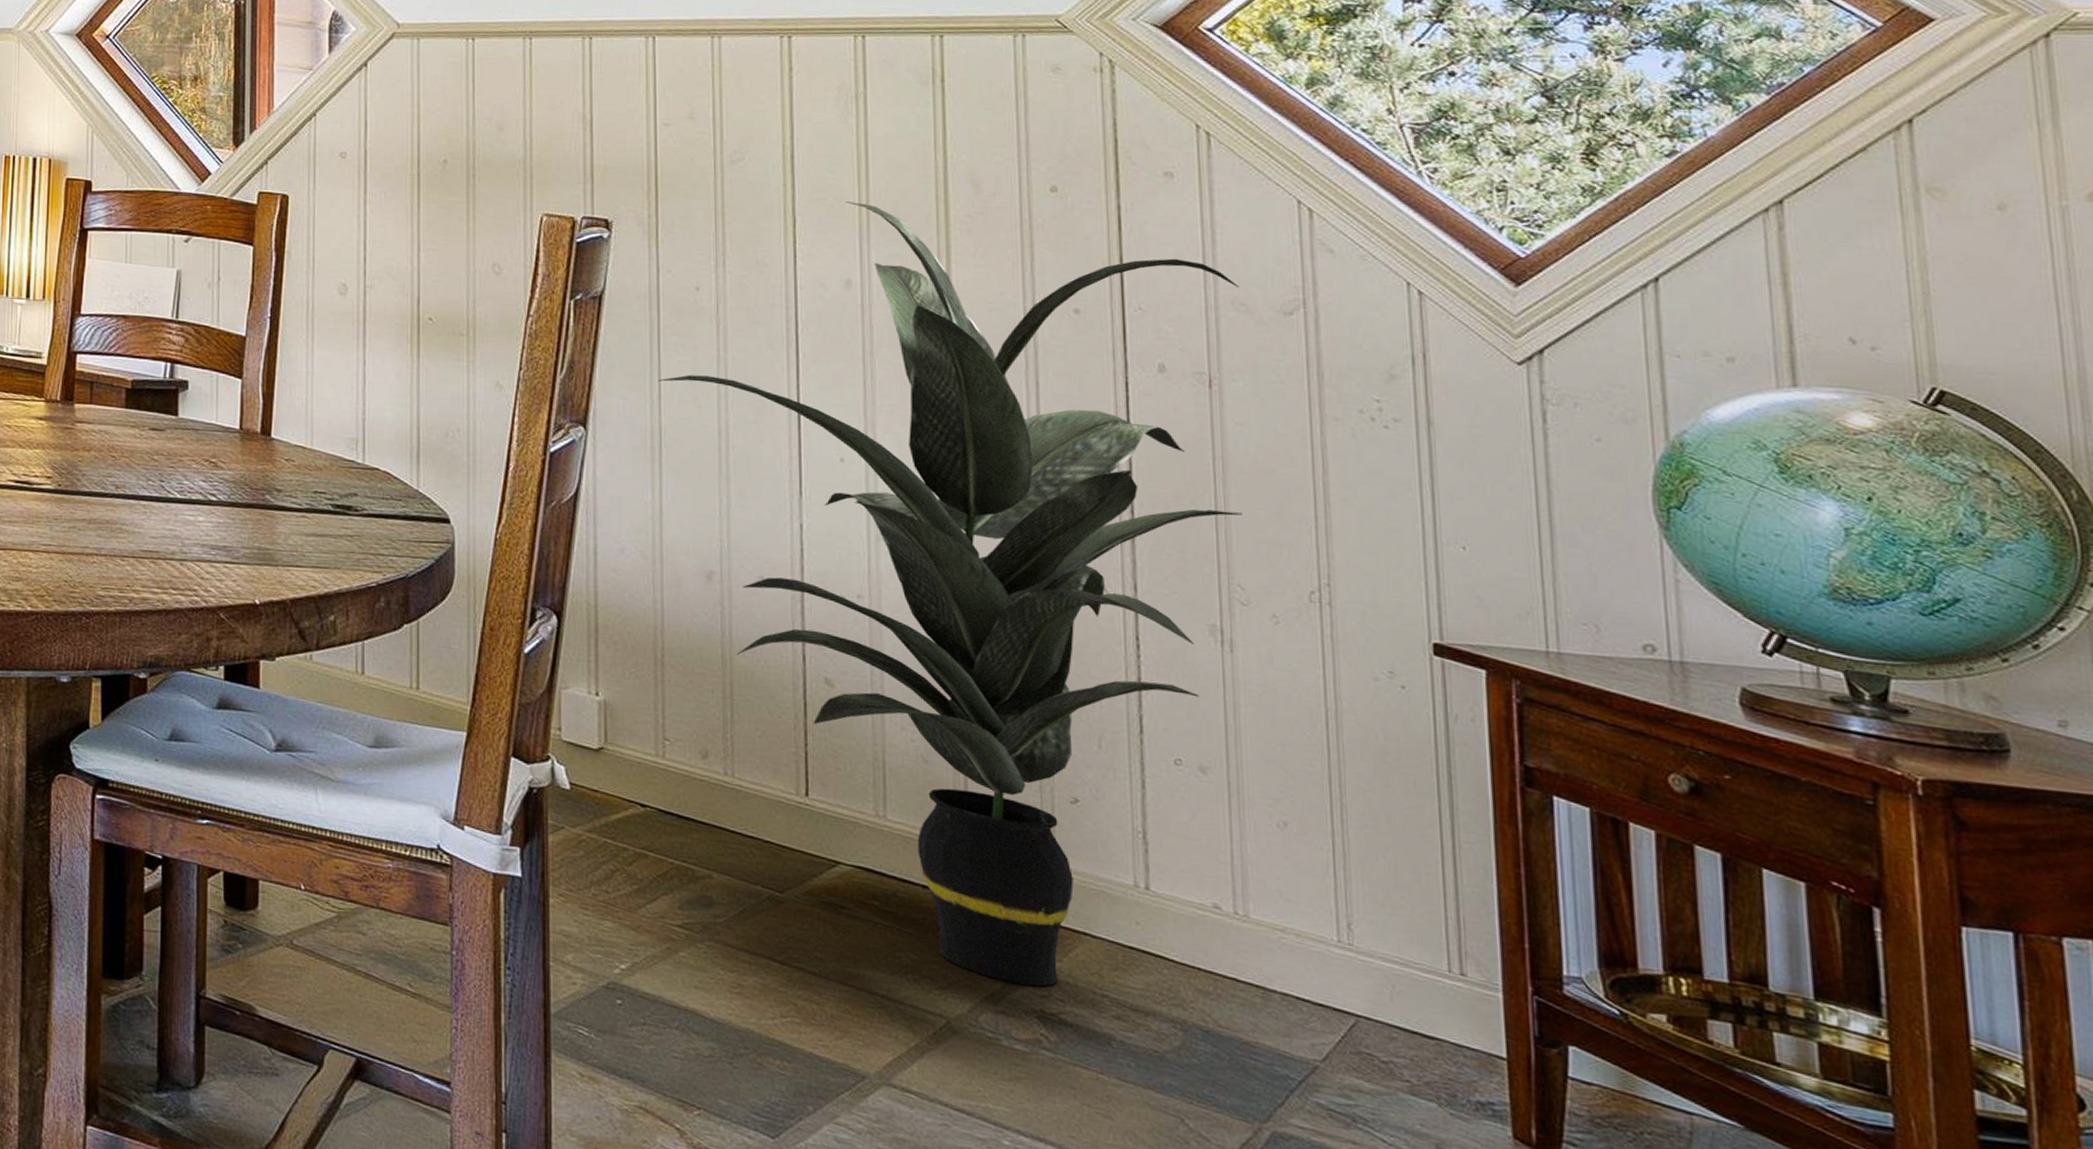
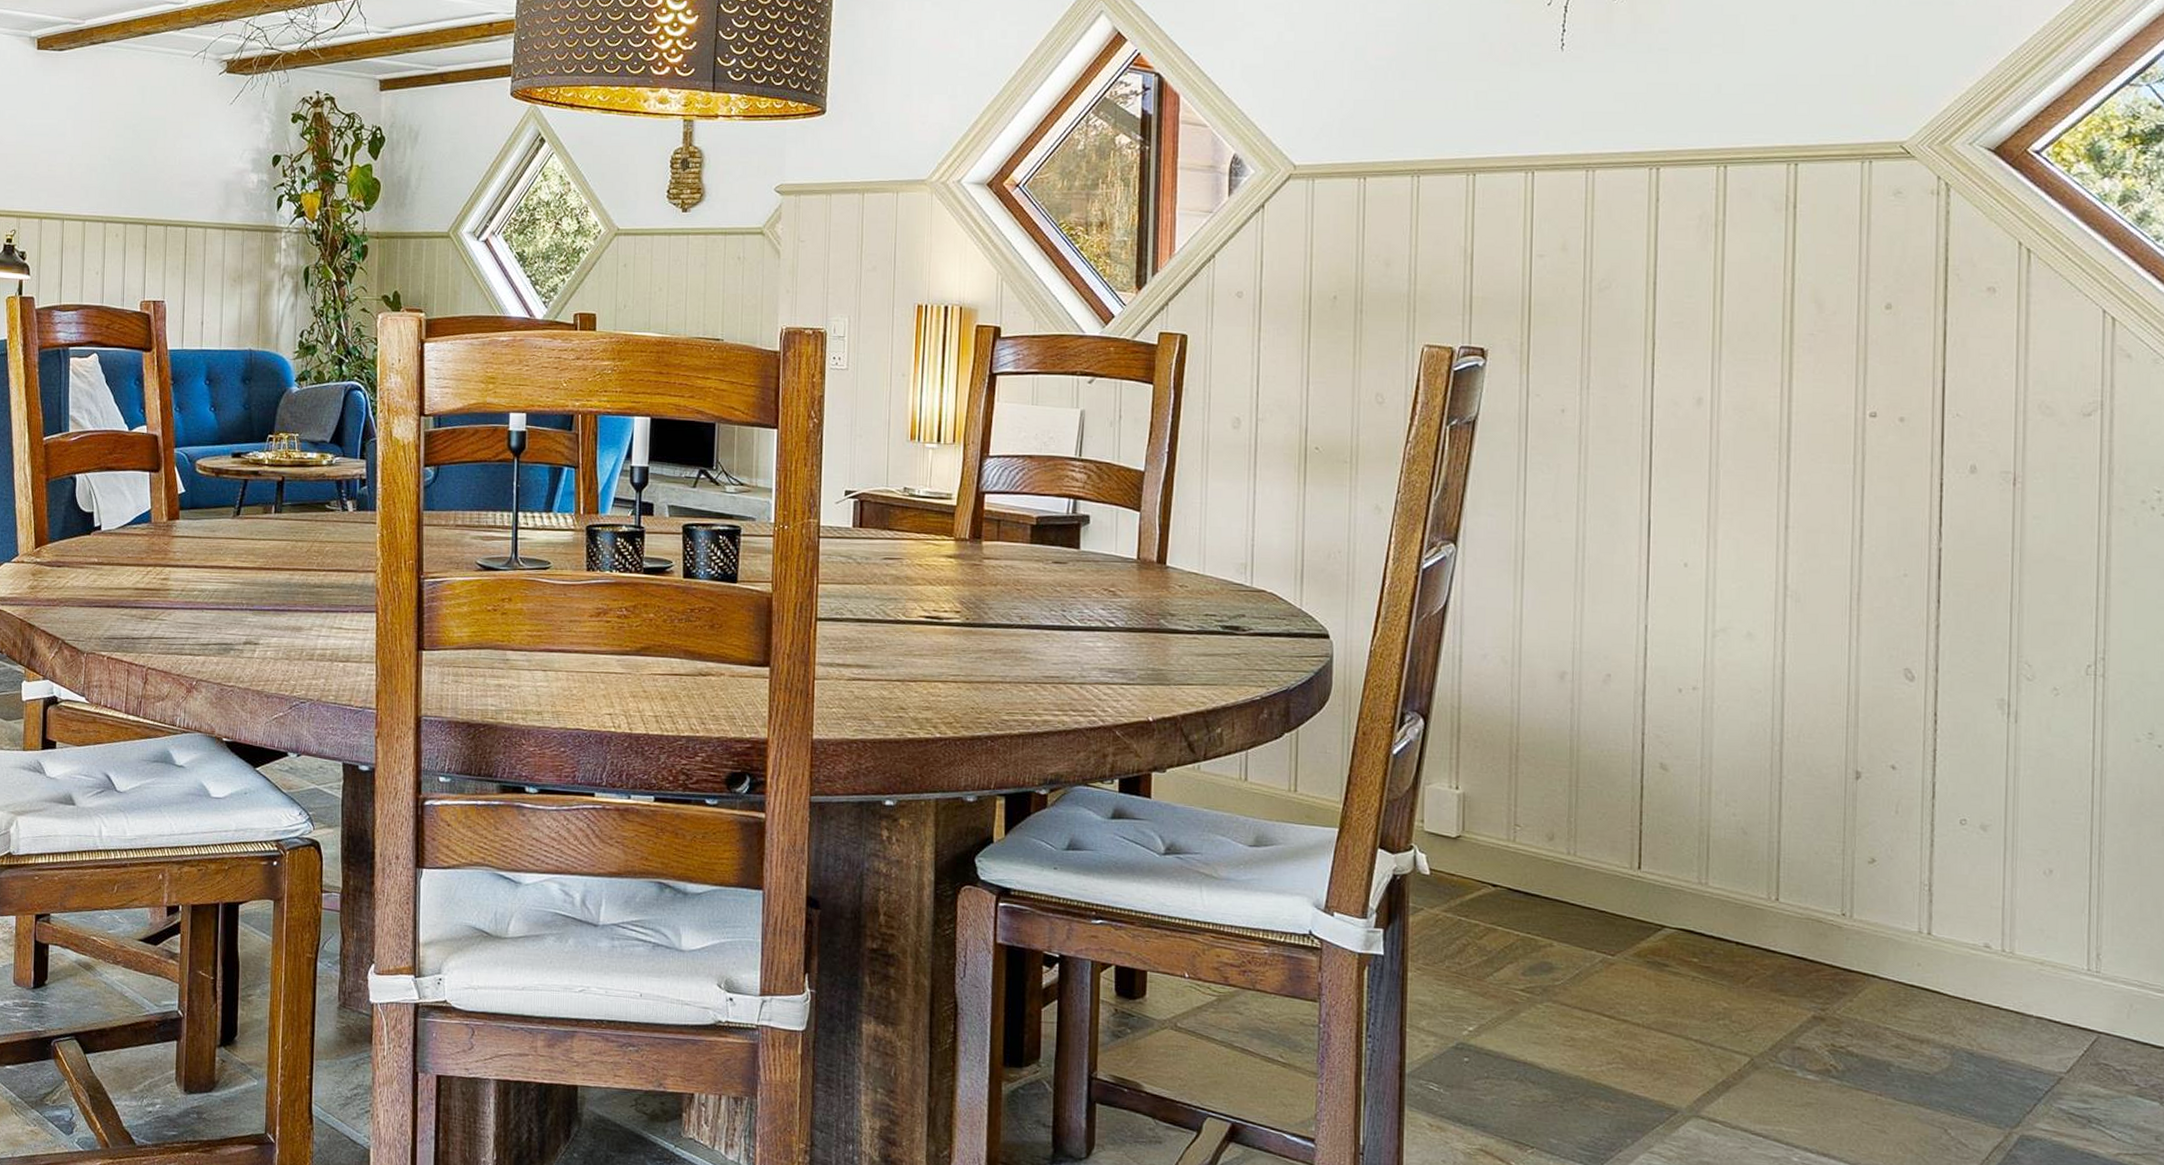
indoor plant: present [658,201,1242,987] -> none [1524,324,2046,1024]

